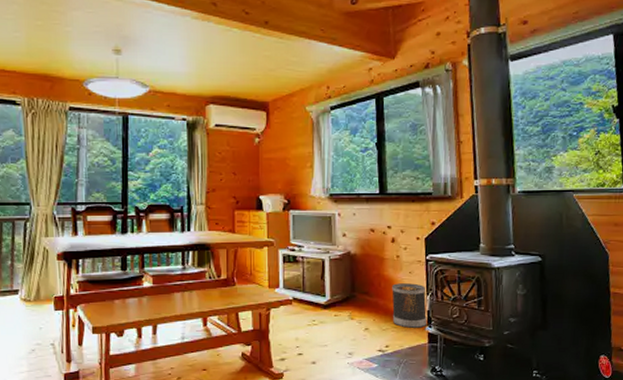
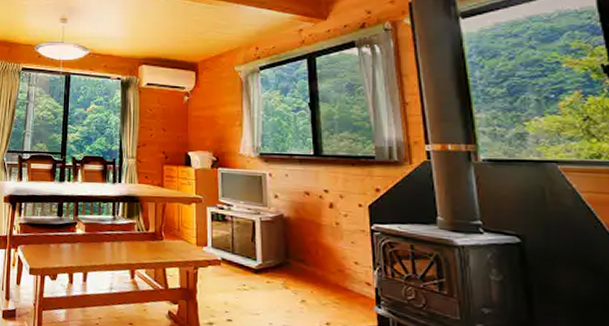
wastebasket: present [392,283,428,329] -> none [331,253,376,308]

